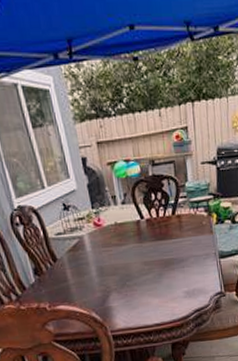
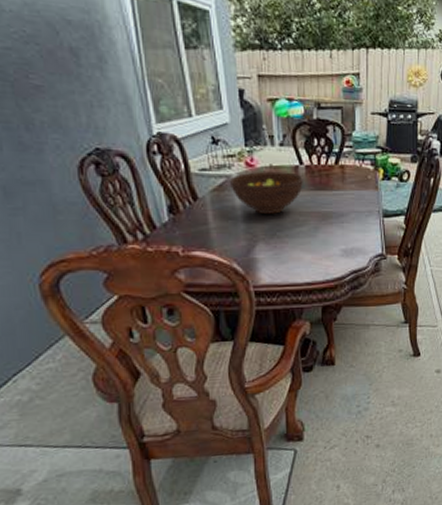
fruit bowl: none [81,227,146,267] -> present [229,171,303,214]

